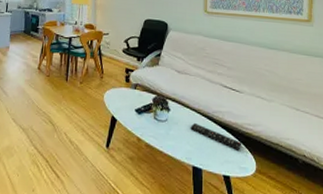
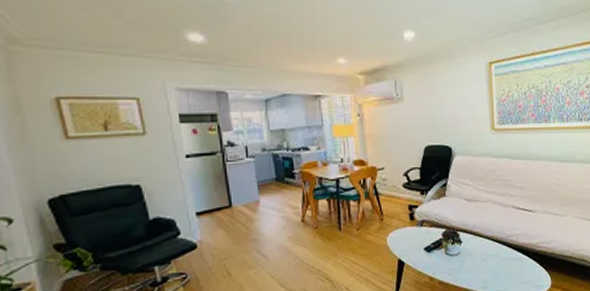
remote control: present [190,122,242,150] -> none [484,250,537,270]

